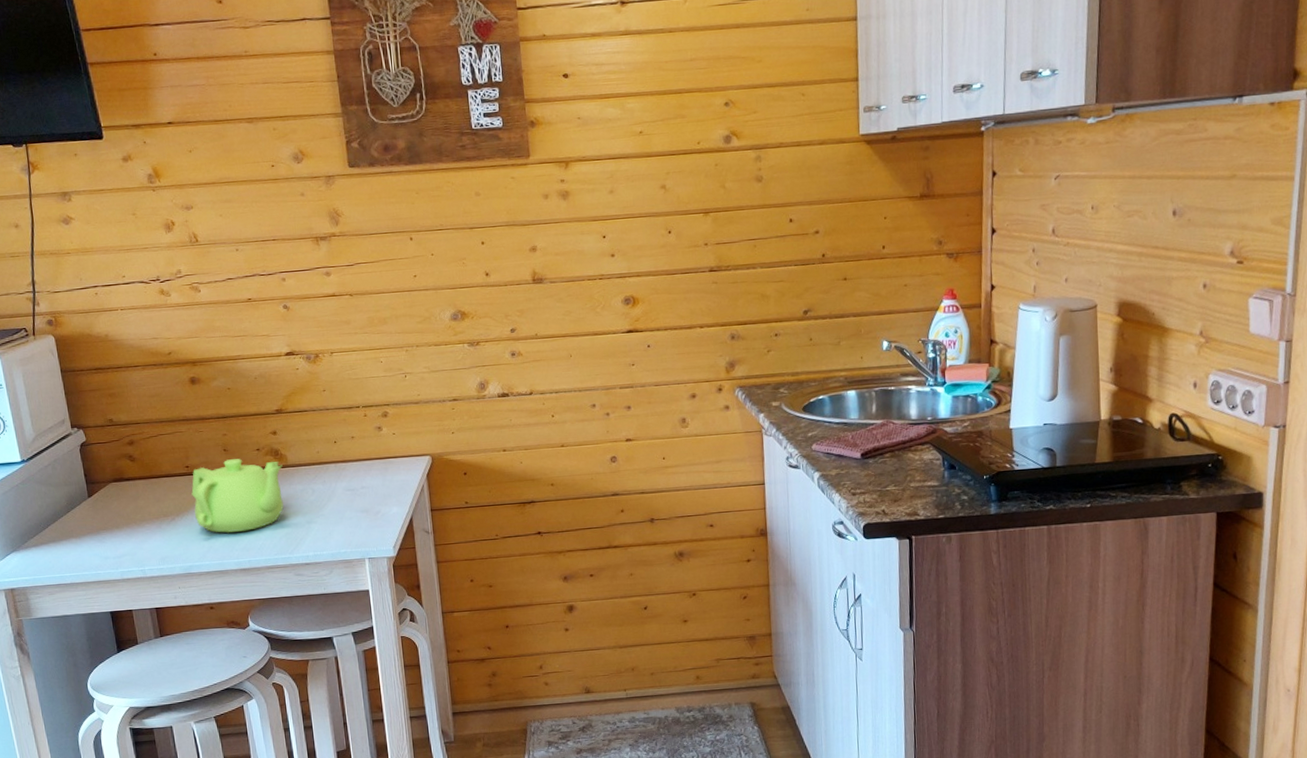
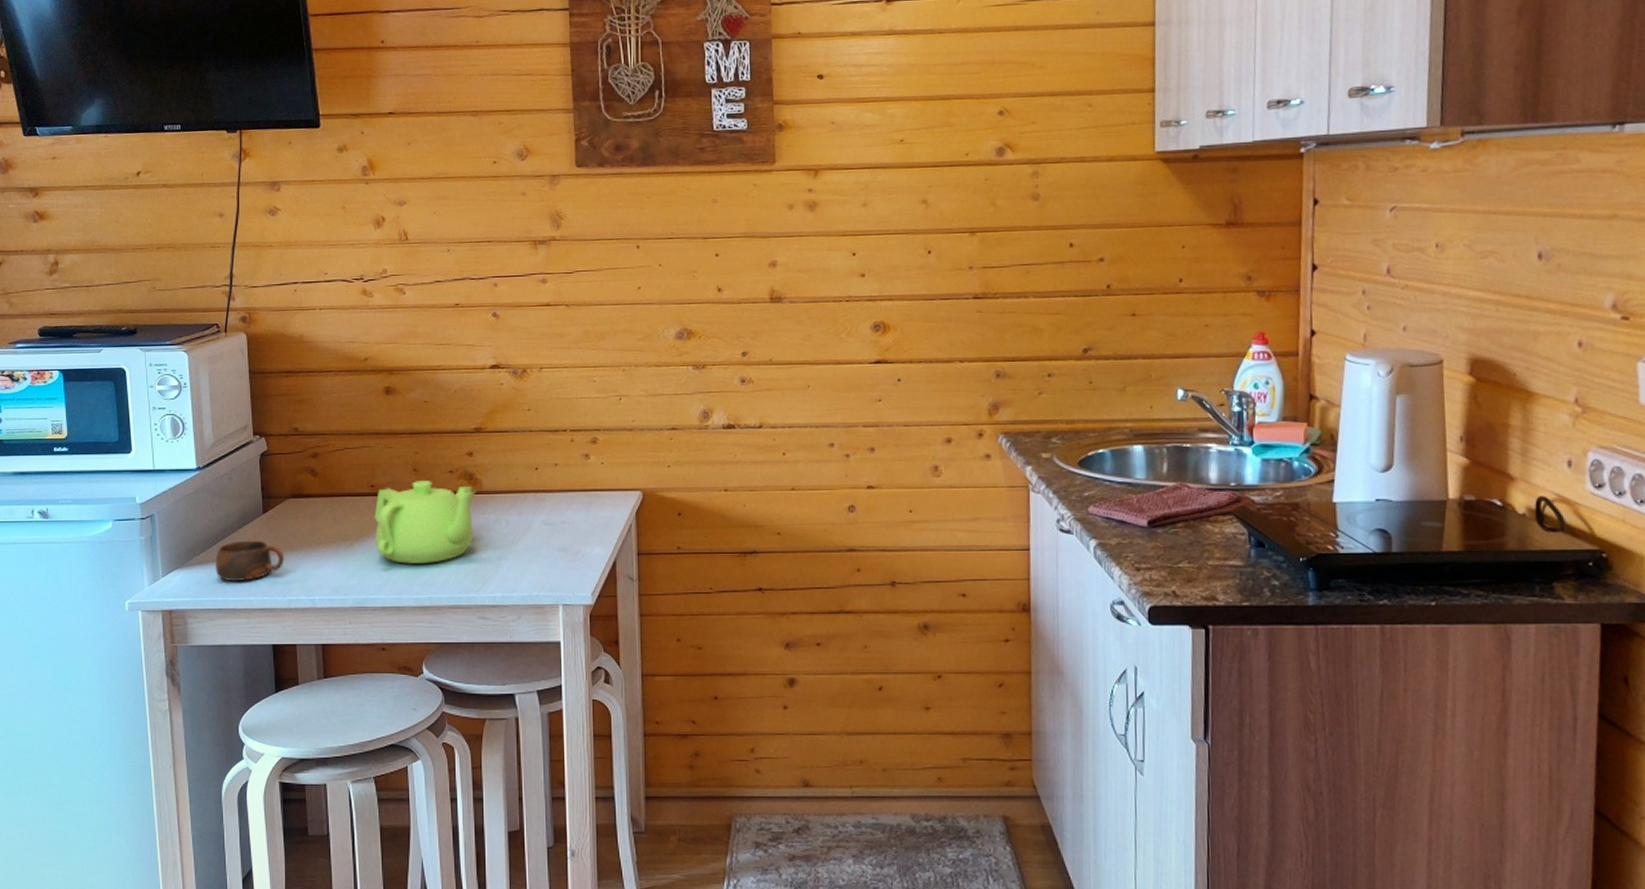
cup: none [49,521,114,559] -> present [215,540,285,581]

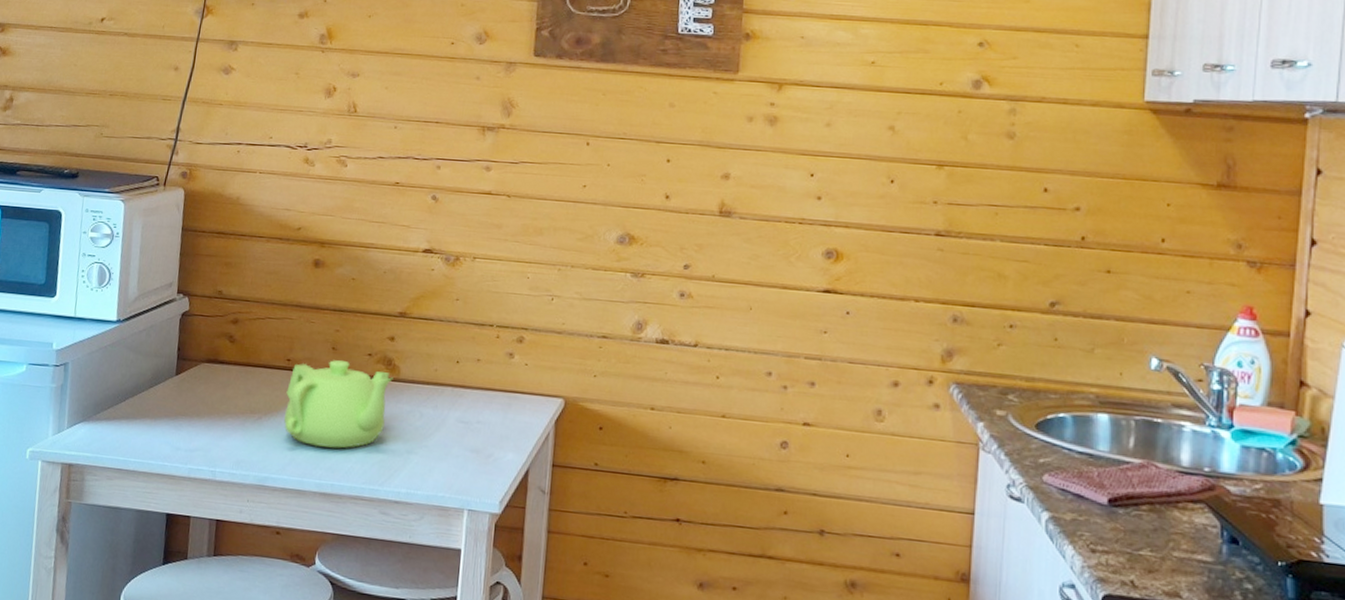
cup: present [215,540,285,581] -> none [120,400,191,443]

